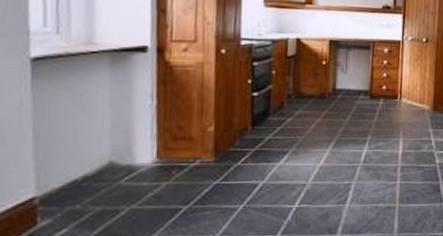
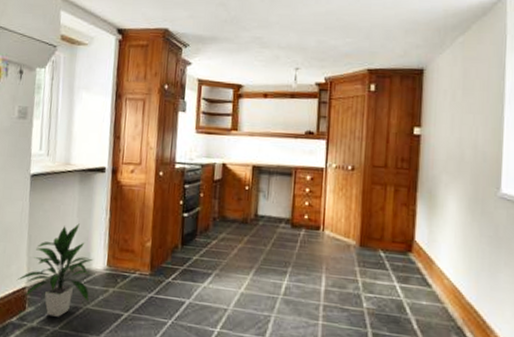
indoor plant: none [18,114,136,226] -> present [16,223,93,317]

